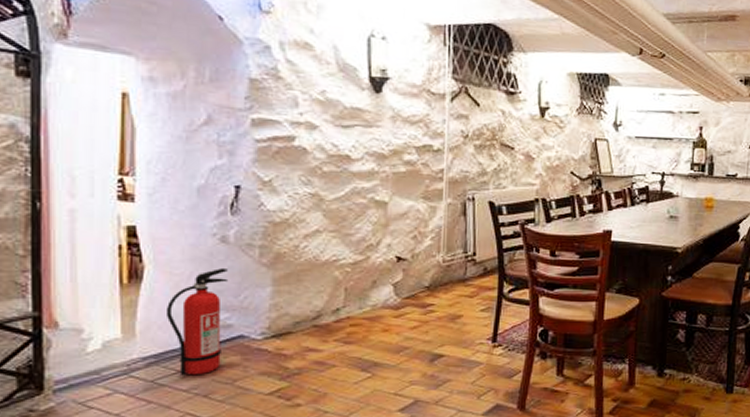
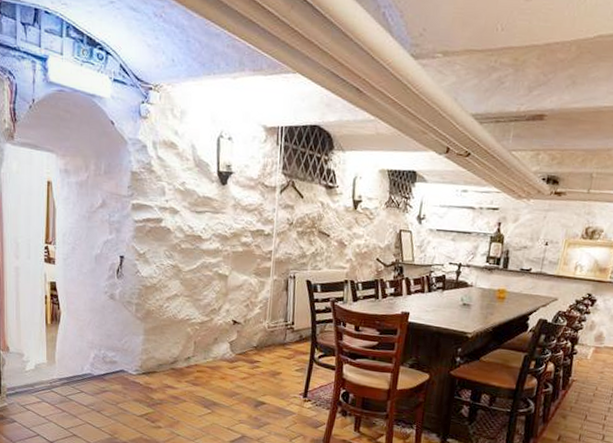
fire extinguisher: present [165,268,229,376] -> none [74,318,115,396]

